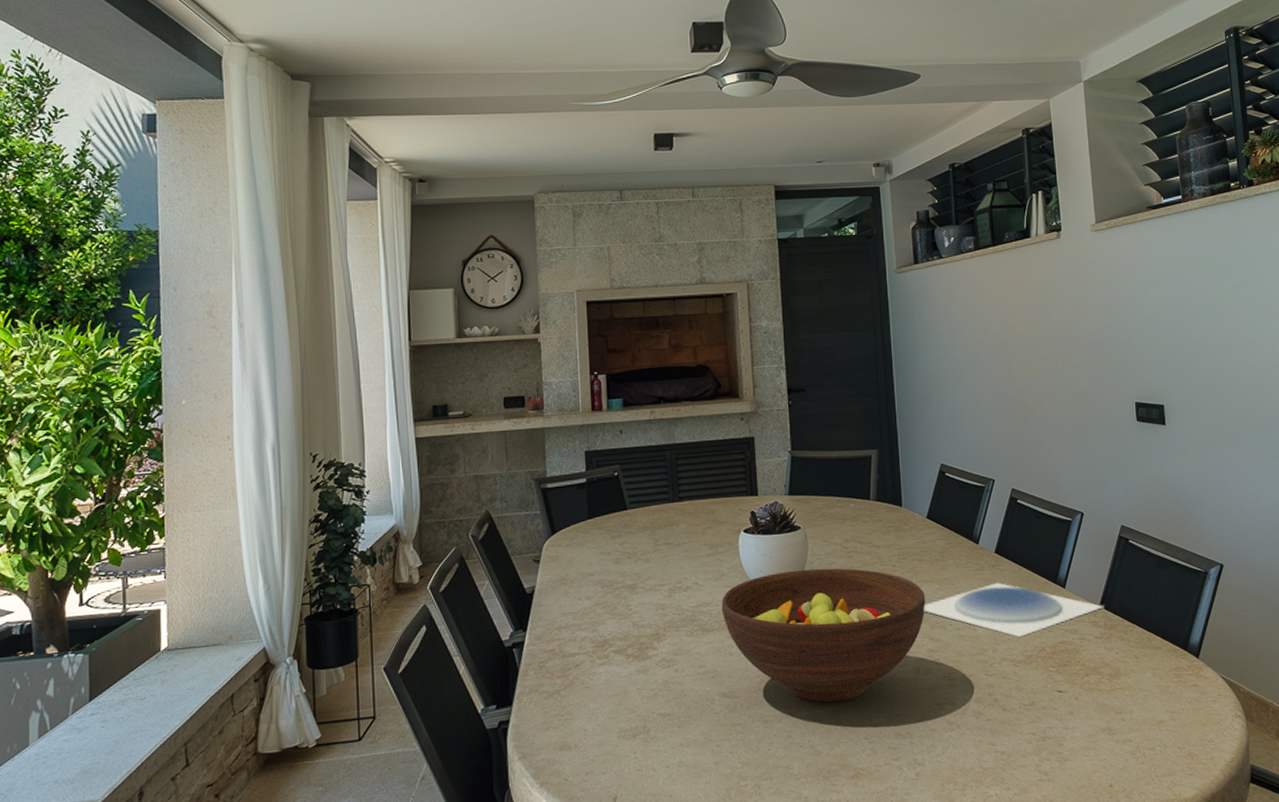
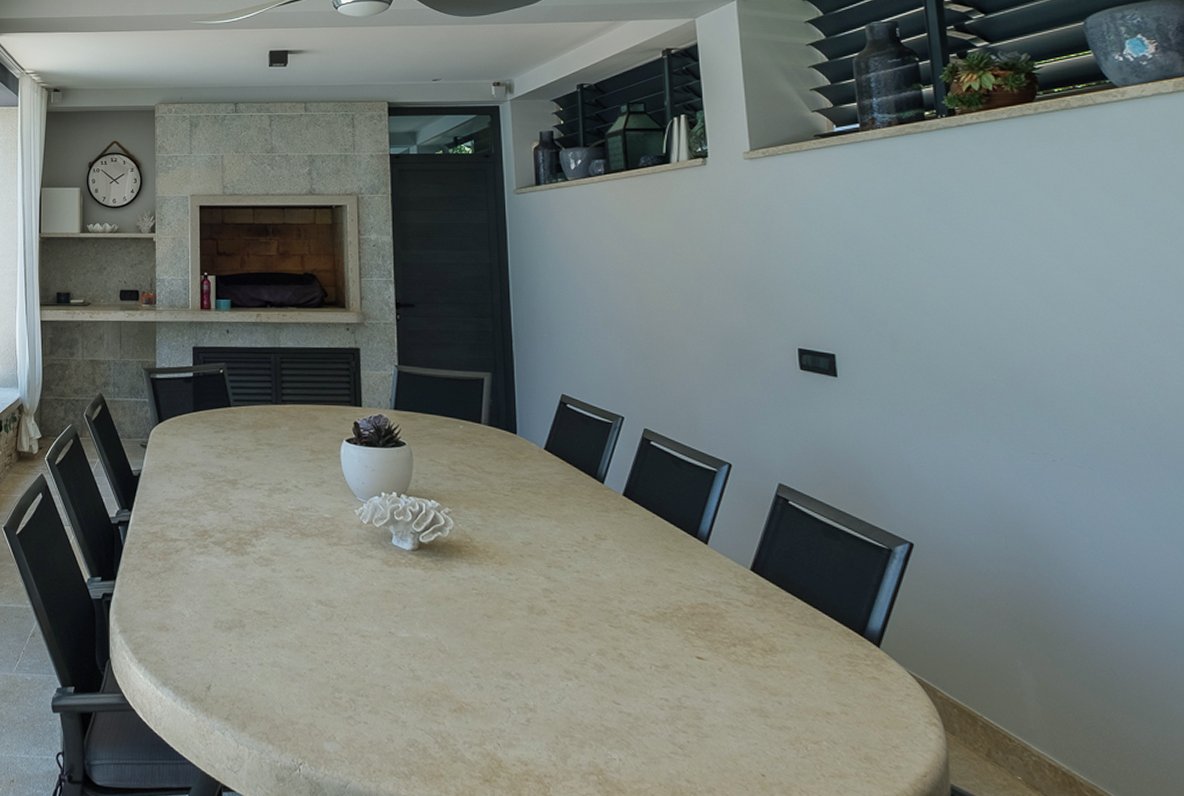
fruit bowl: present [721,568,926,703] -> none [321,486,541,629]
plate: present [923,582,1104,637] -> none [539,528,757,591]

